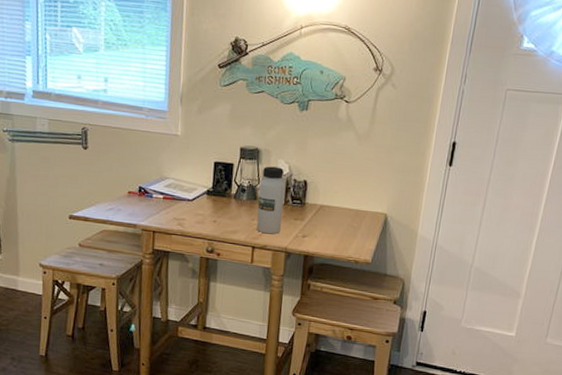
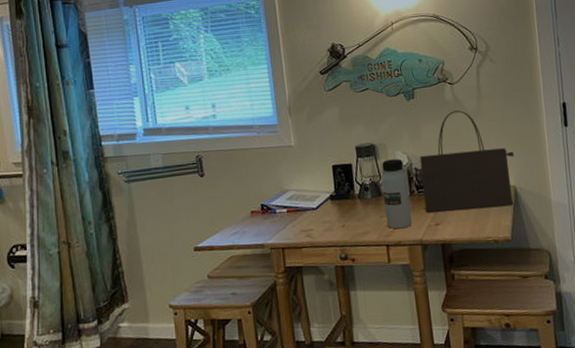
tote bag: none [295,130,393,232] -> present [420,110,514,213]

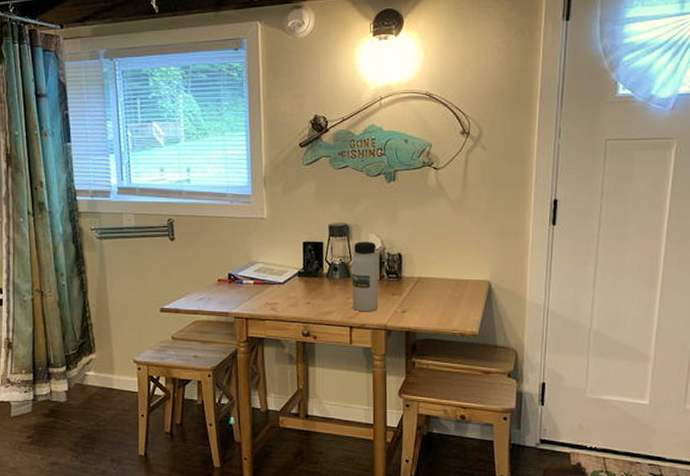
tote bag: present [420,110,514,213] -> none [393,197,493,301]

